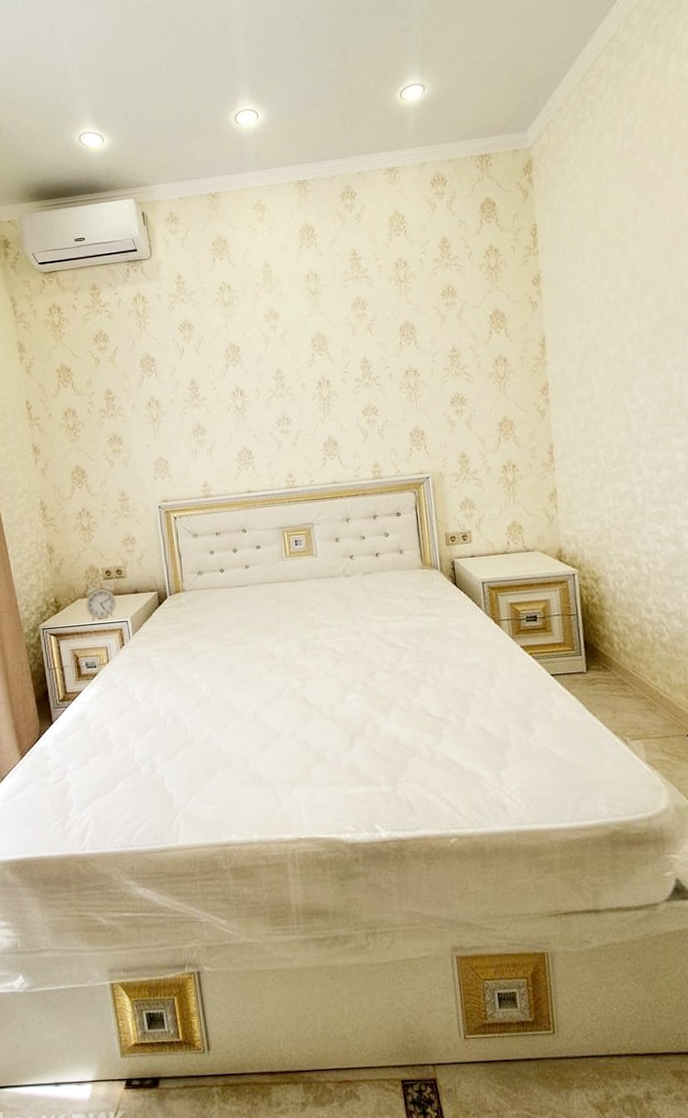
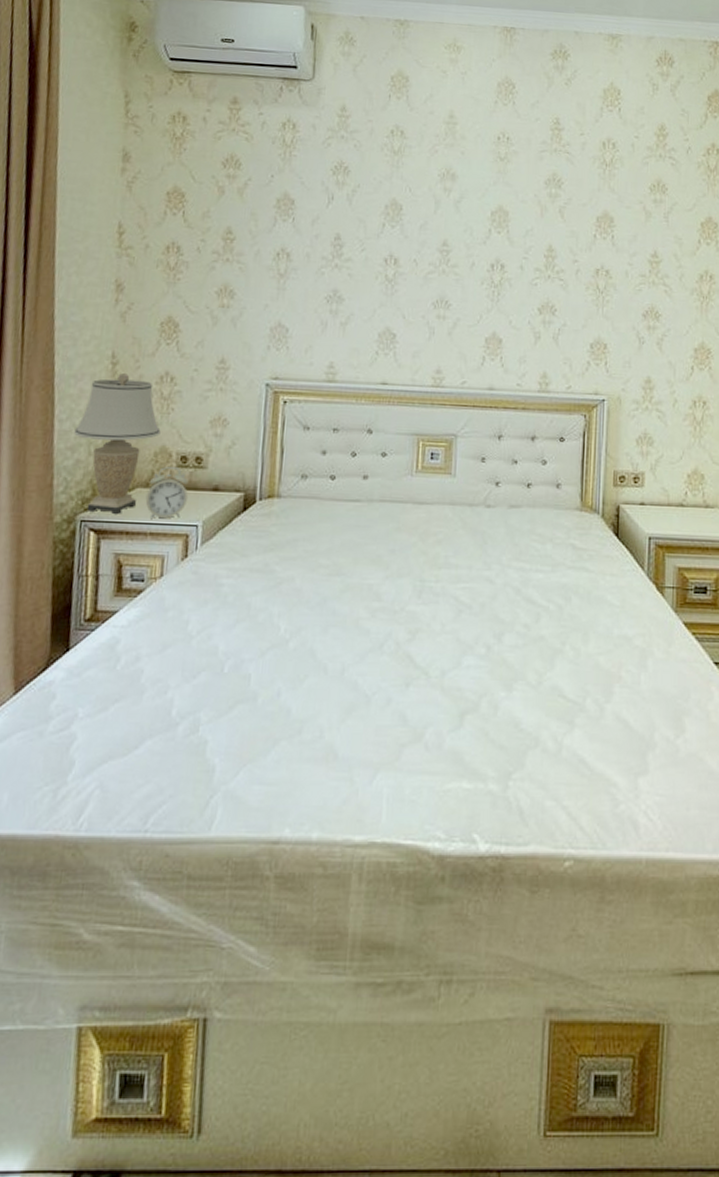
table lamp: none [25,514,87,621] -> present [74,372,161,514]

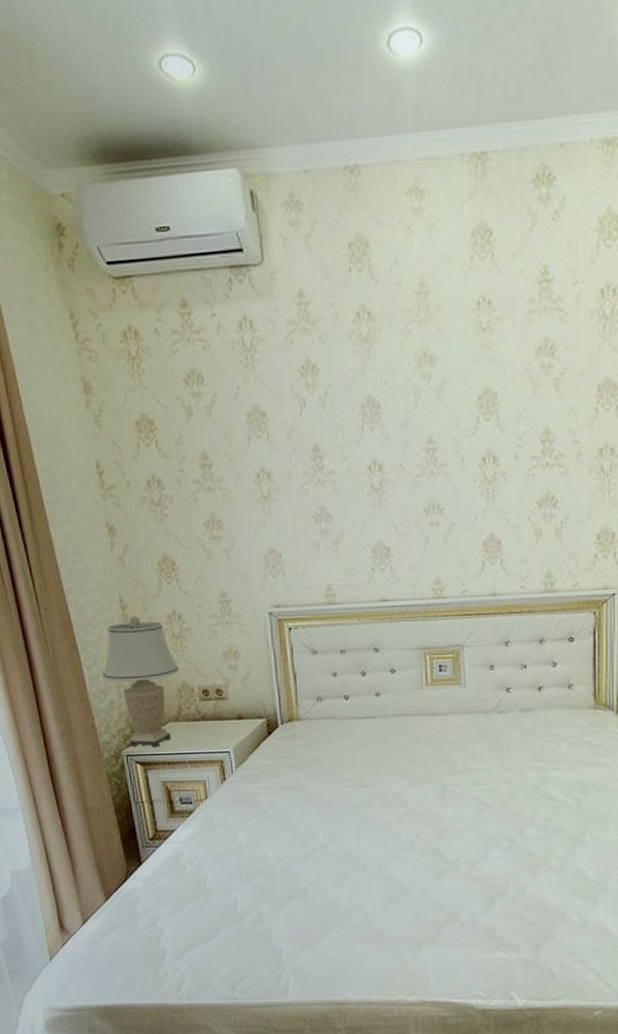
alarm clock: present [145,467,189,519] -> none [178,701,217,749]

